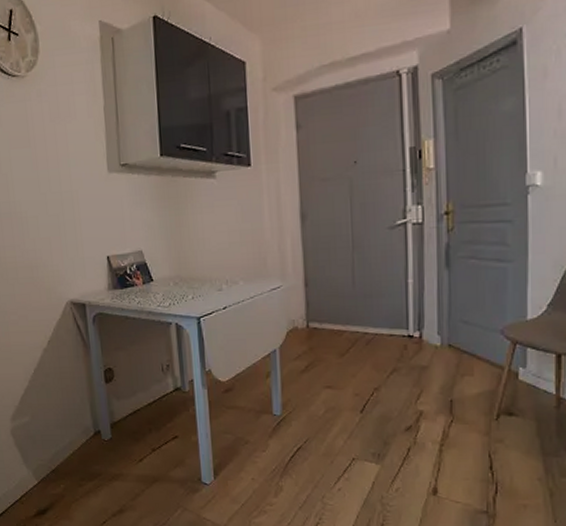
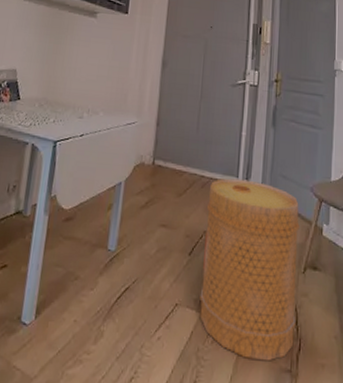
basket: none [375,330,491,504] -> present [199,178,300,361]

